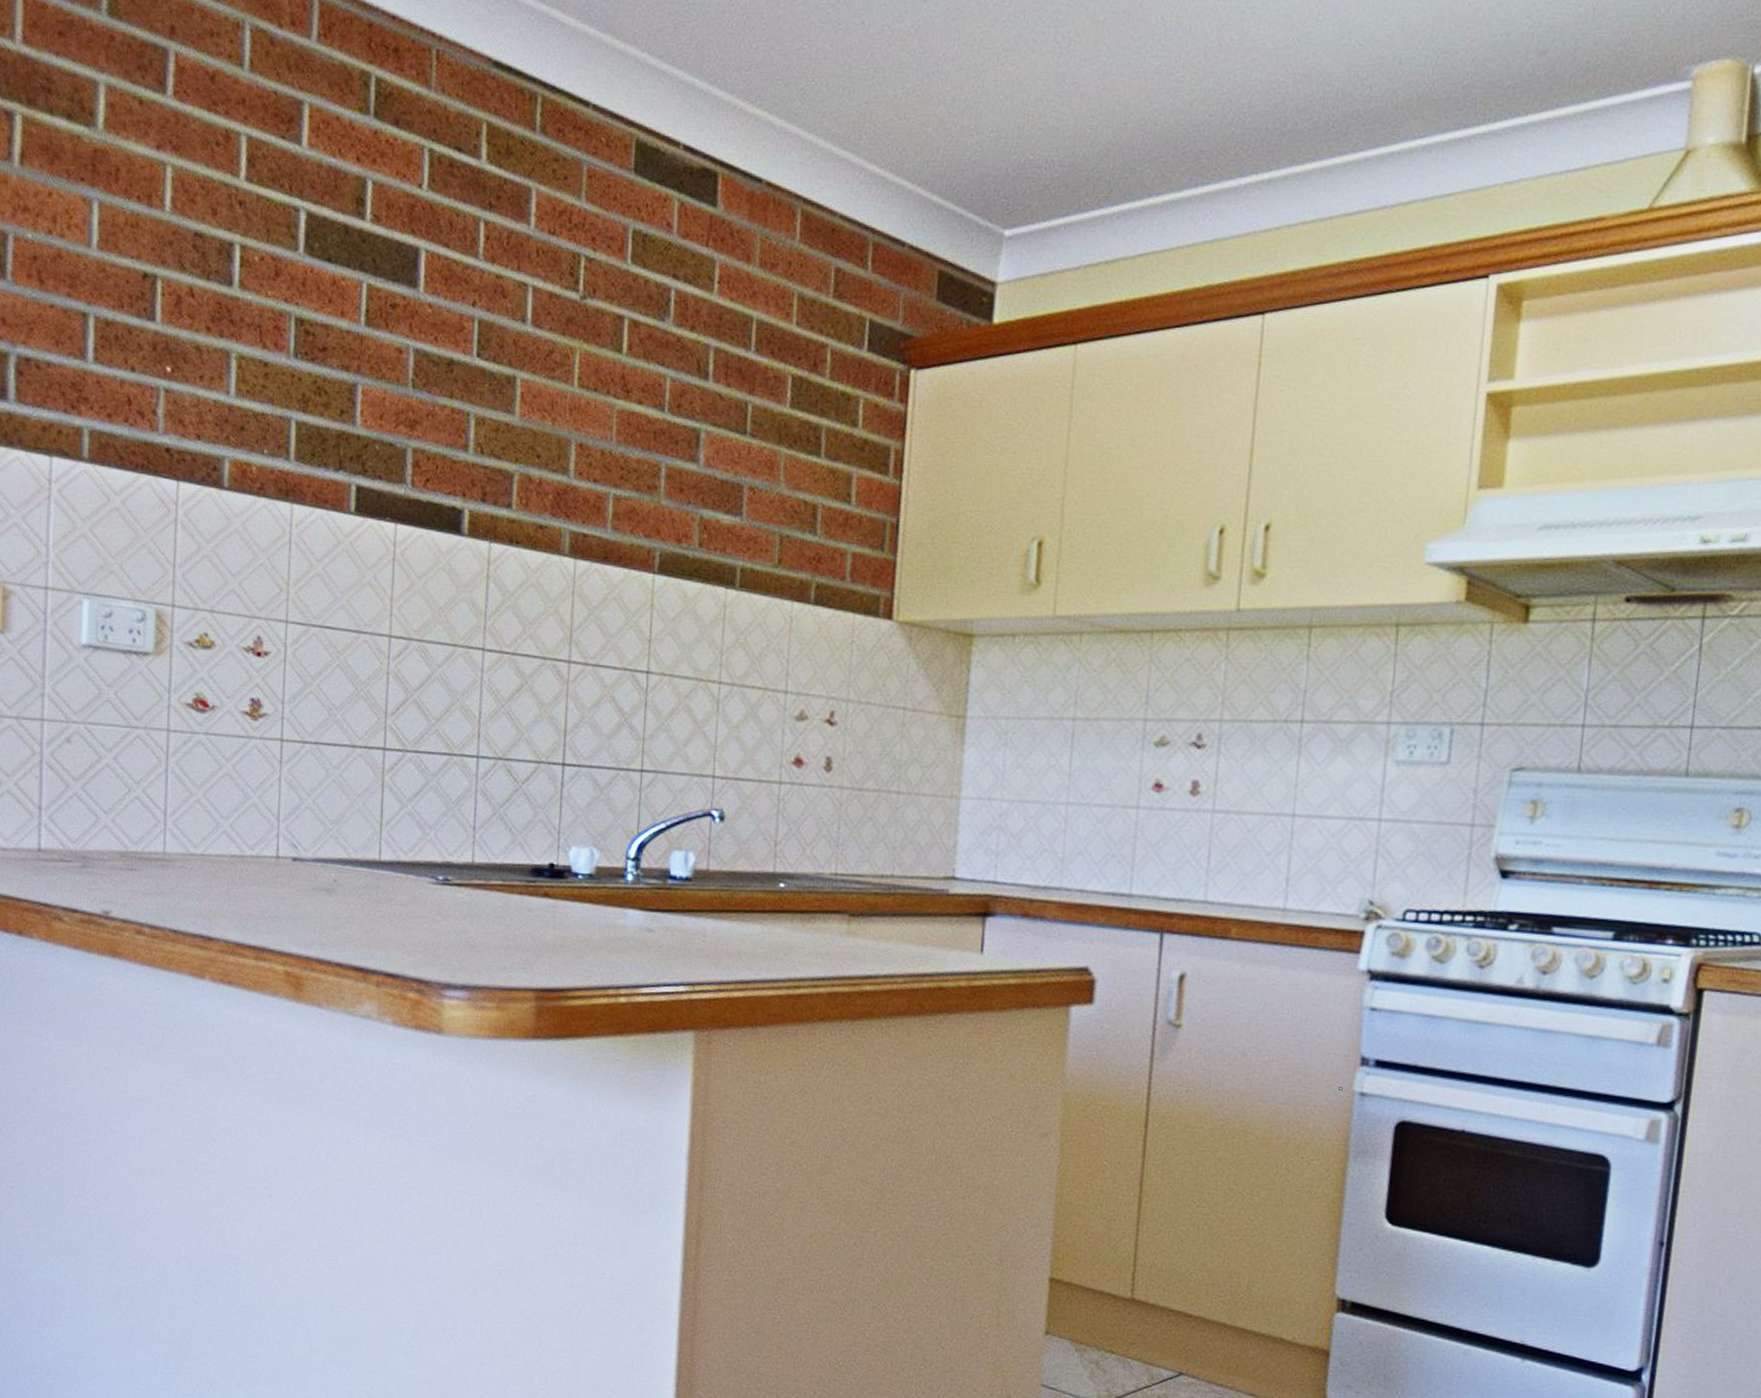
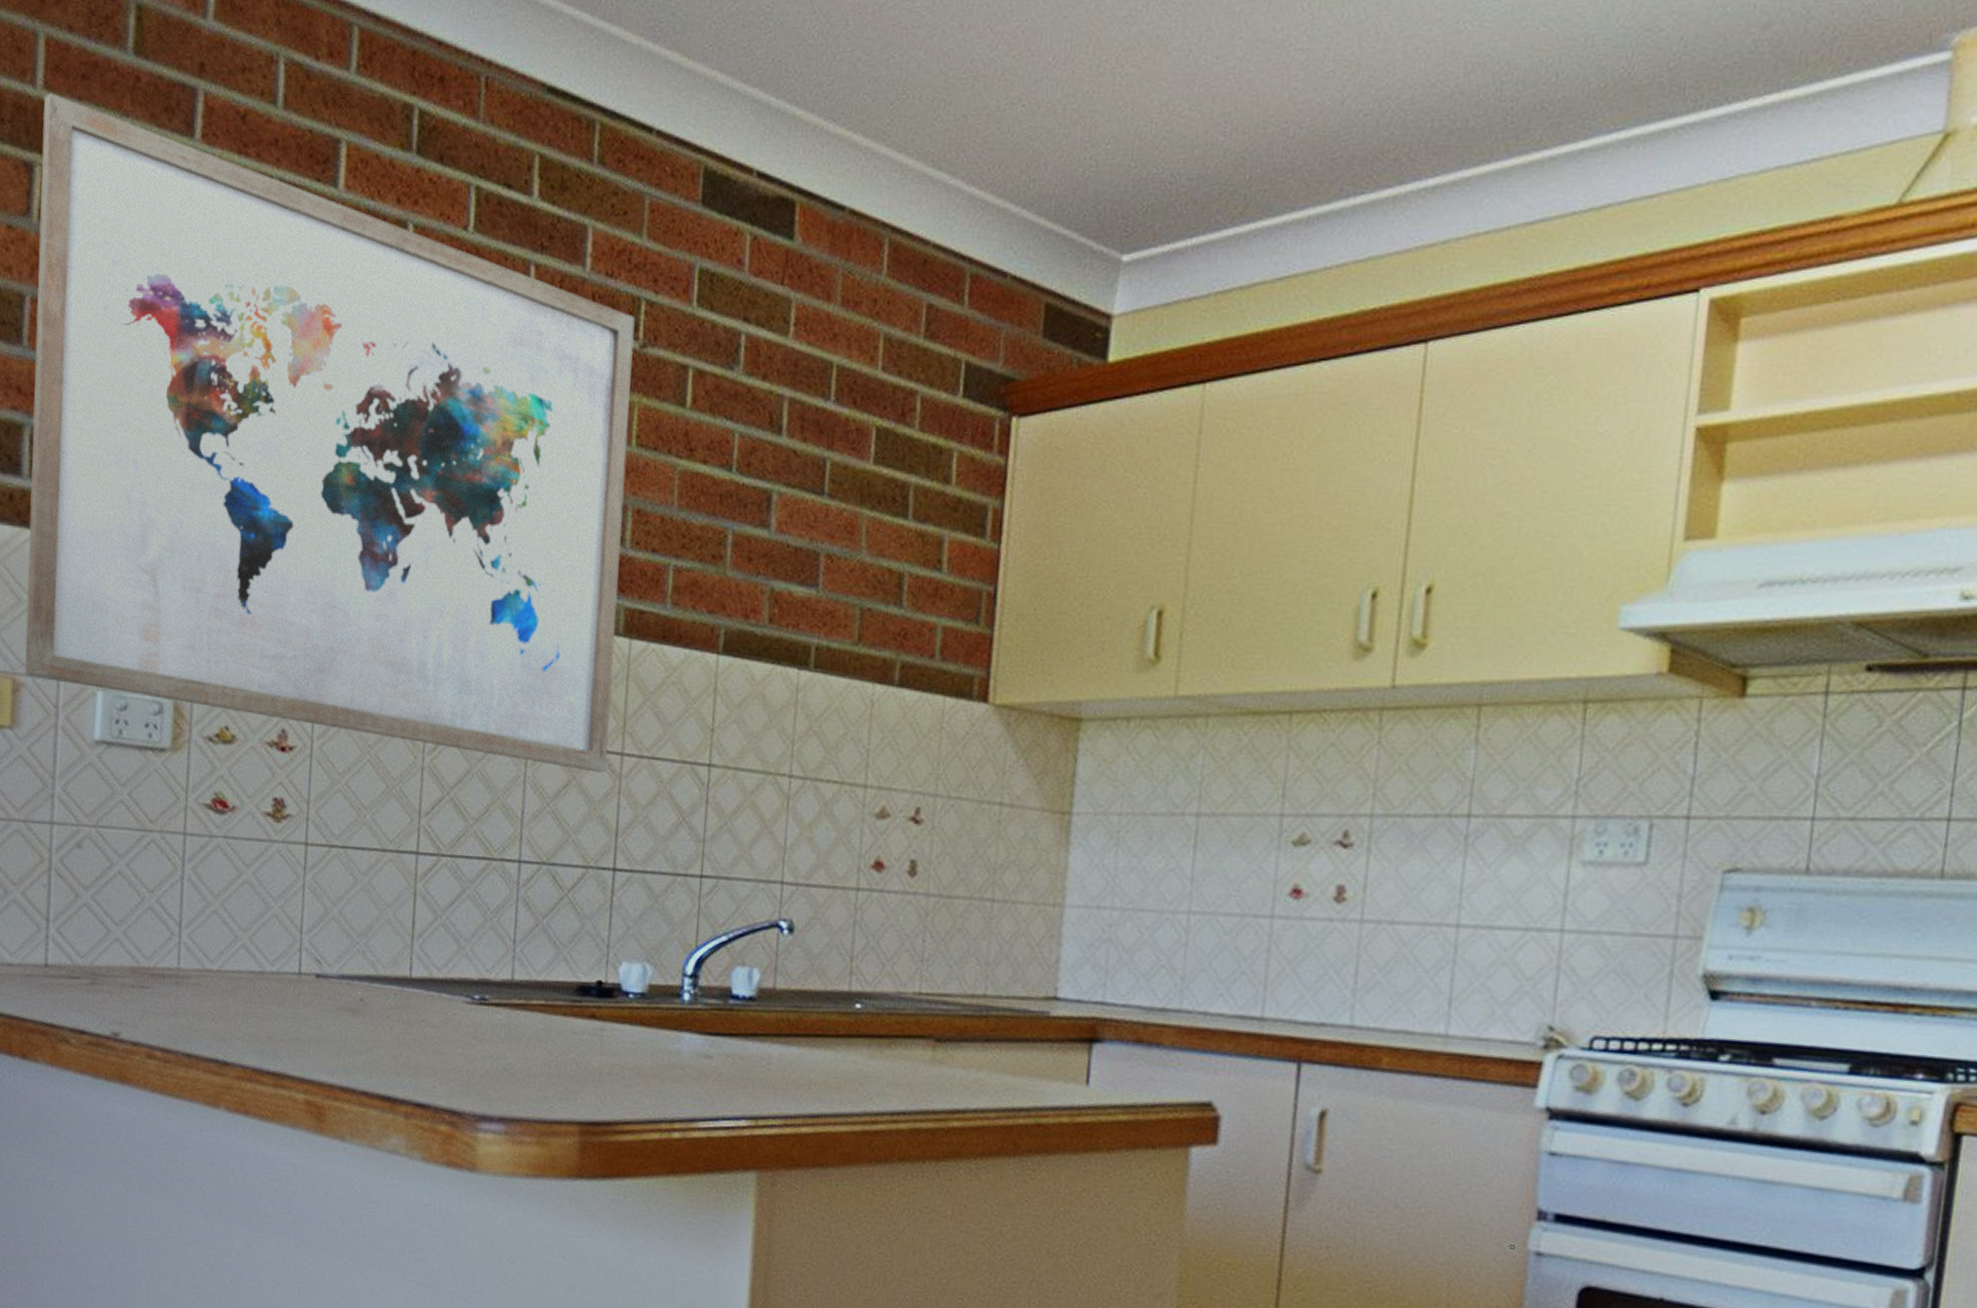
wall art: none [14,48,576,678] -> present [25,93,635,773]

